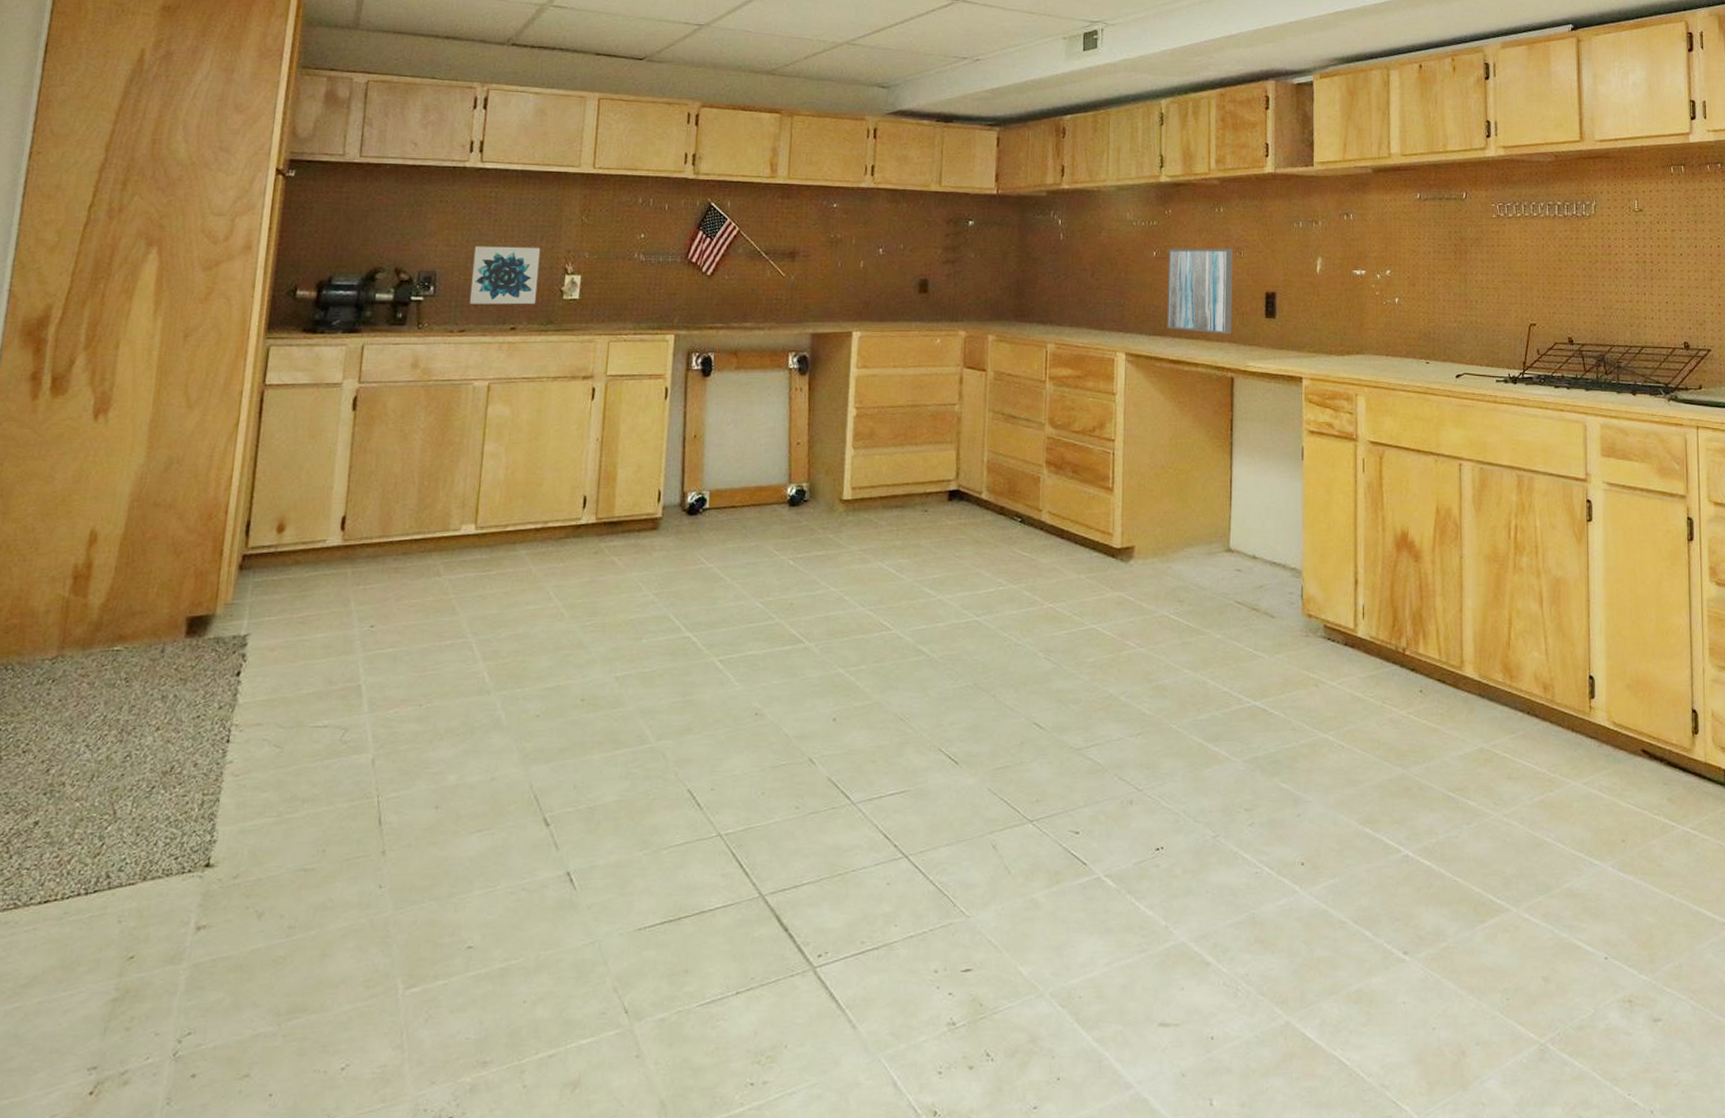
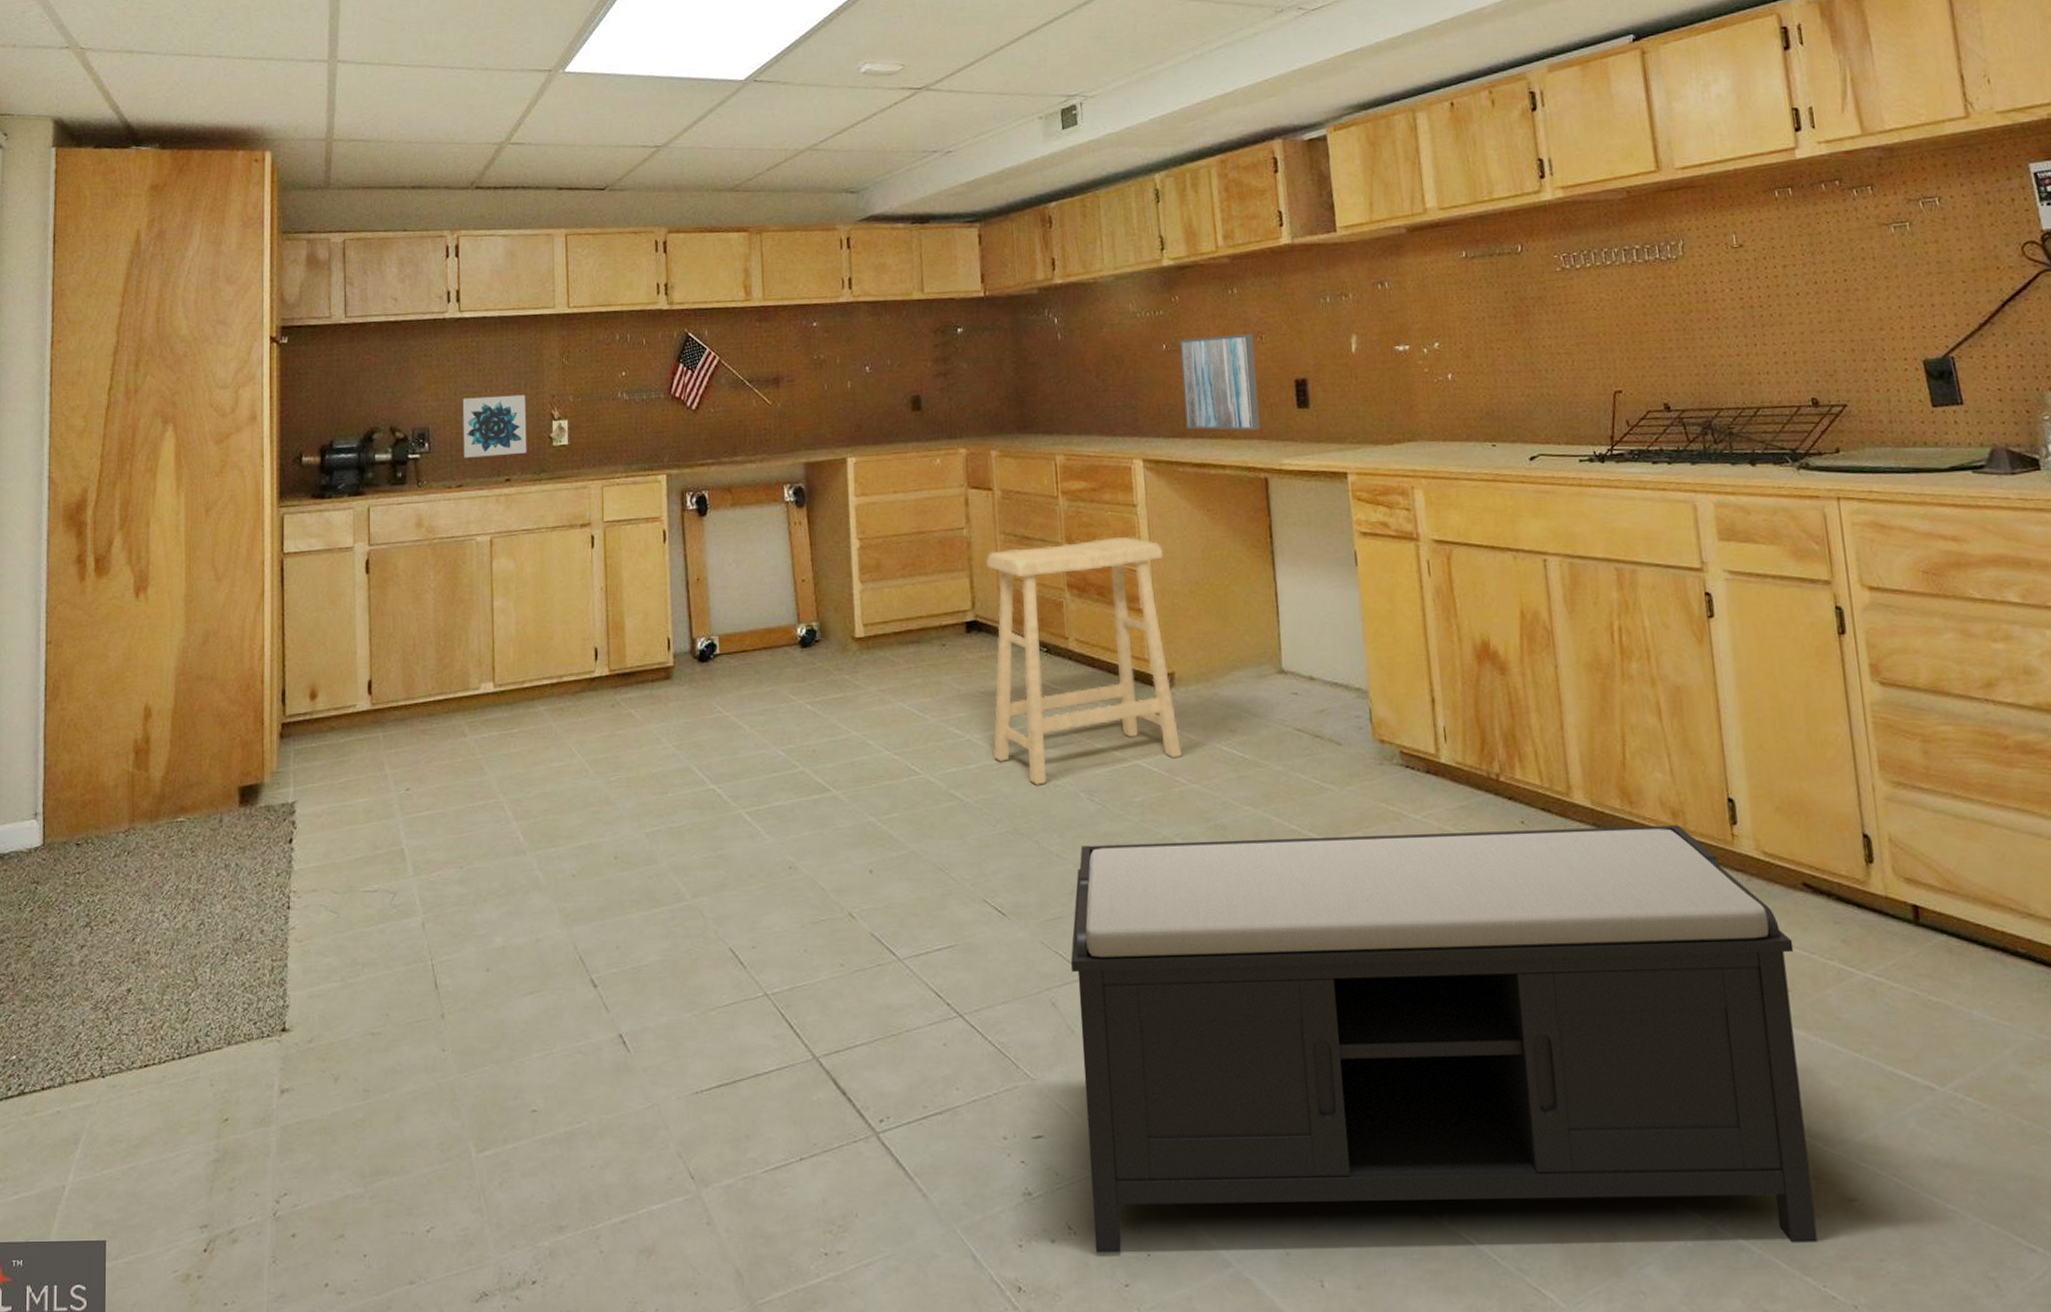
stool: none [962,422,1136,644] -> present [985,537,1182,785]
bench: none [1009,697,1630,1079] -> present [1070,825,1818,1254]

